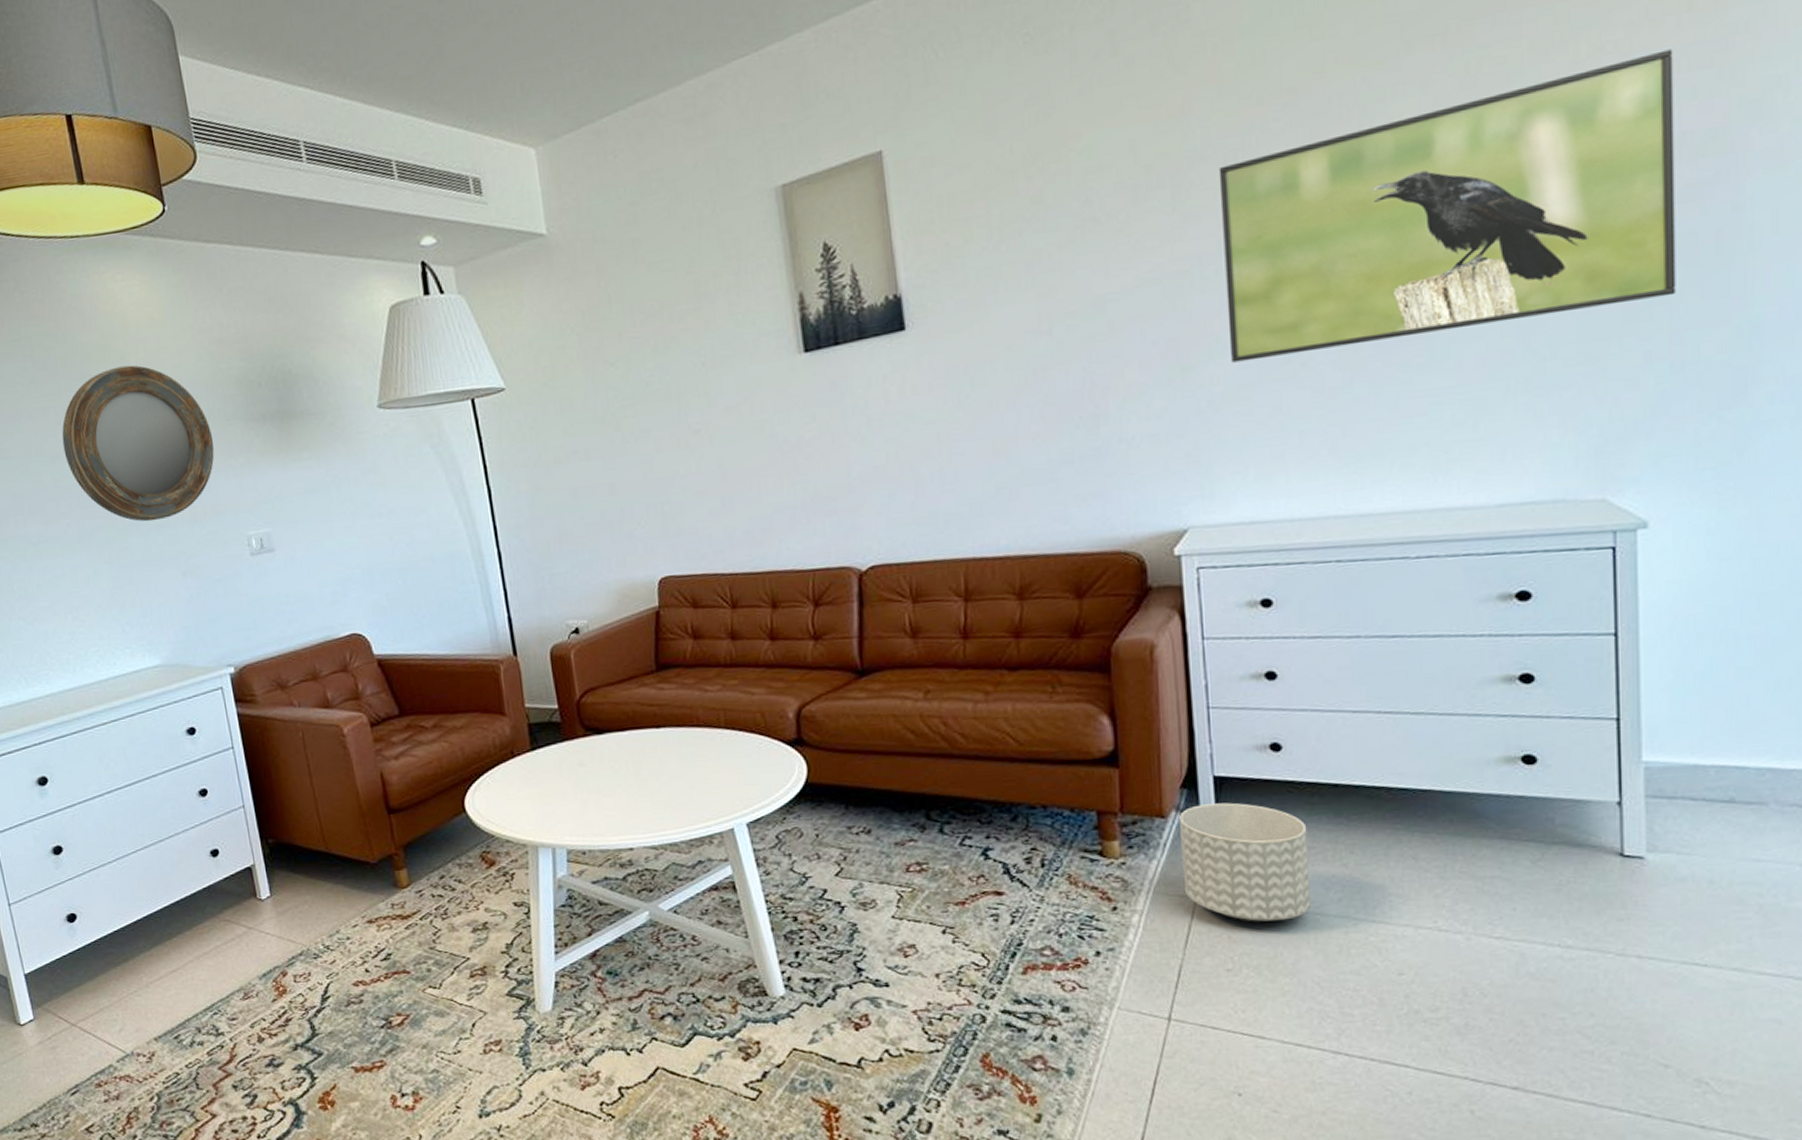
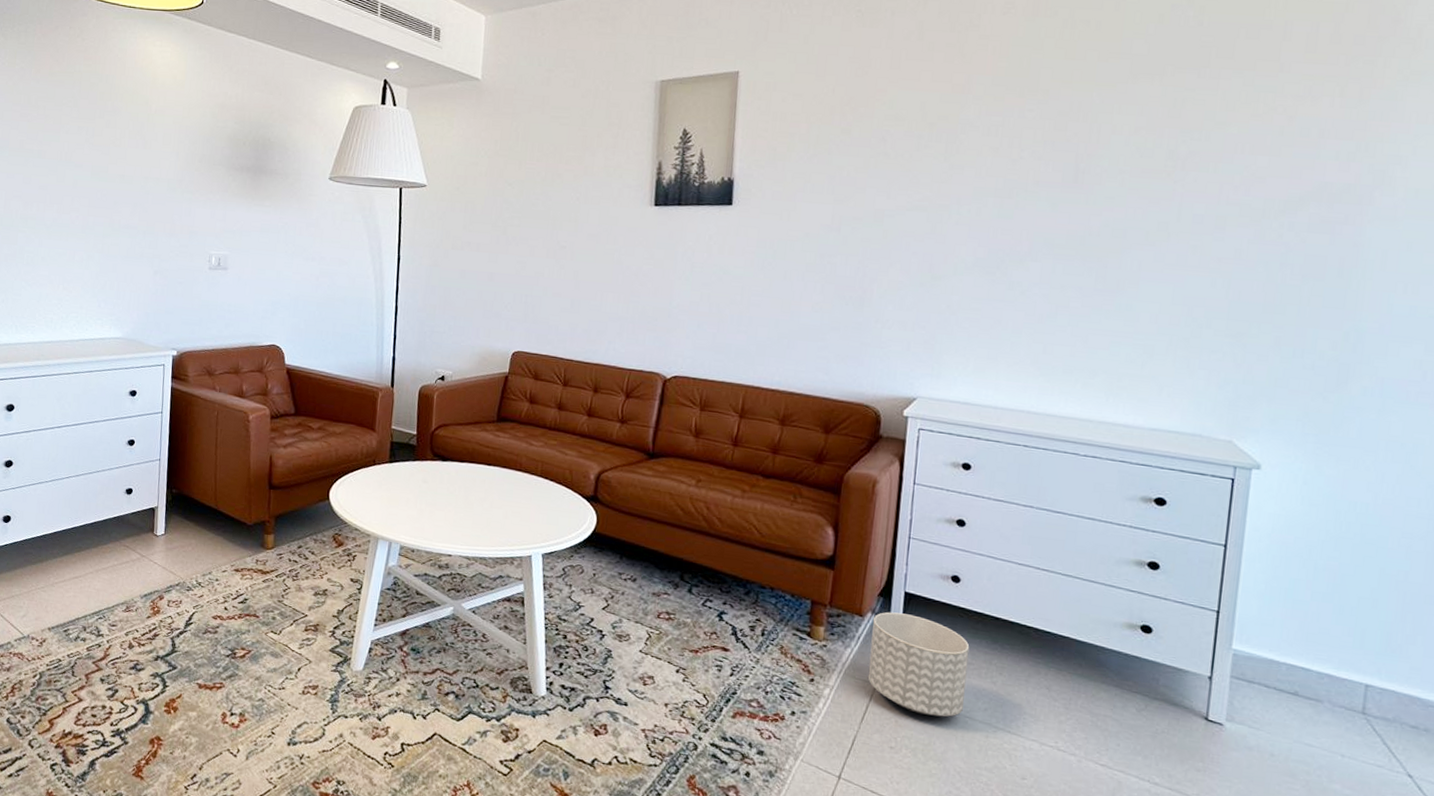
home mirror: present [62,365,215,522] -> none [86,108,201,228]
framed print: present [1218,49,1676,363] -> none [970,120,1326,300]

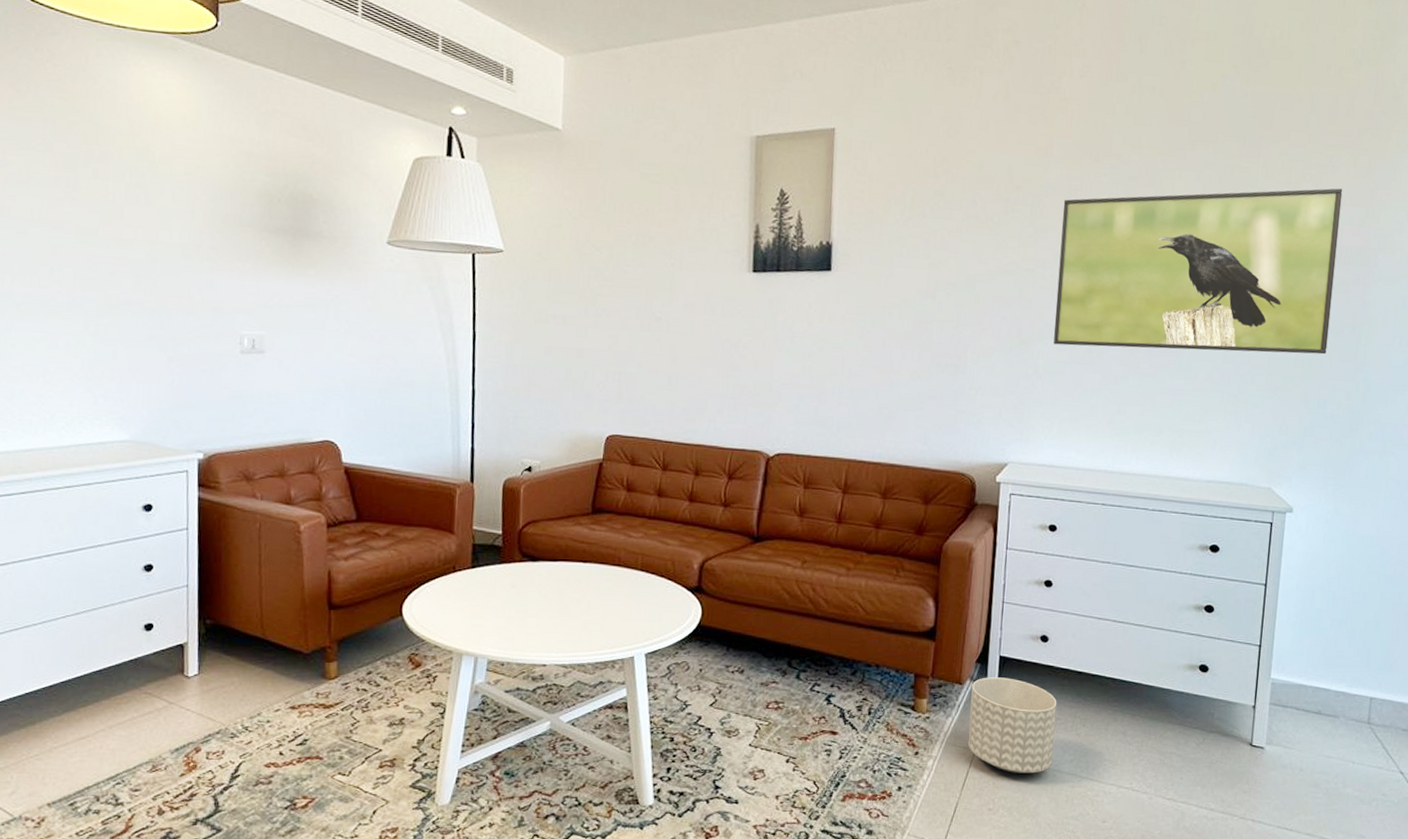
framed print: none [970,120,1326,300] -> present [1054,188,1343,355]

